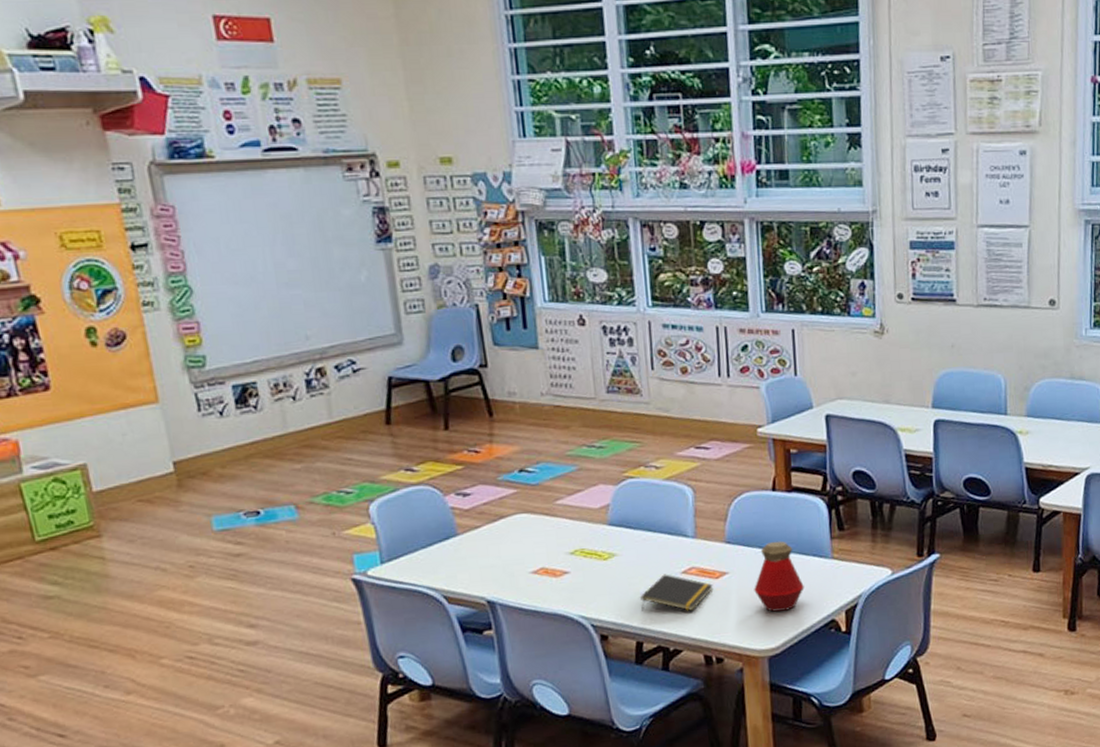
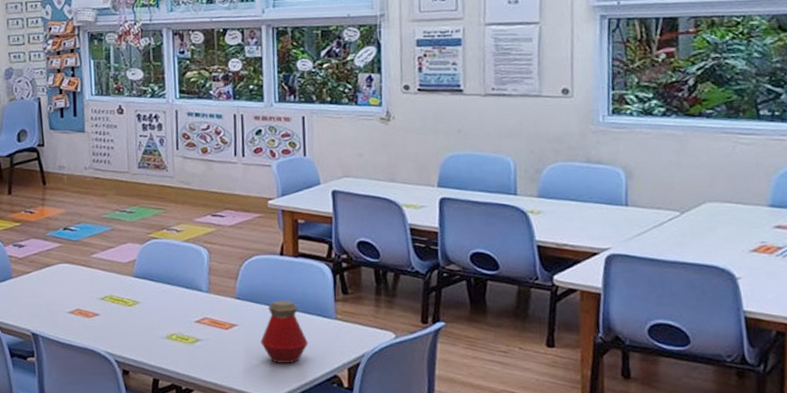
notepad: present [640,574,713,612] -> none [158,322,223,357]

